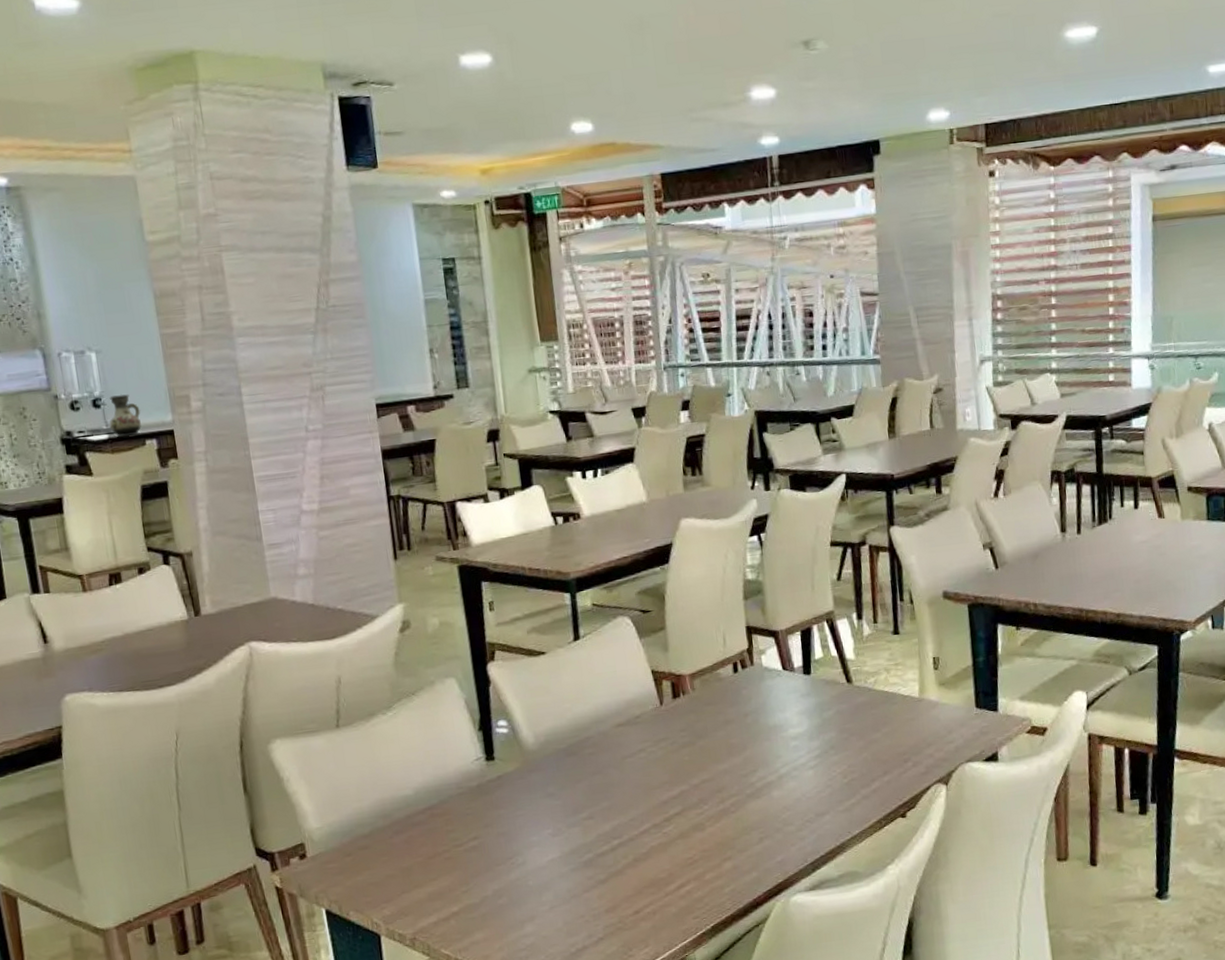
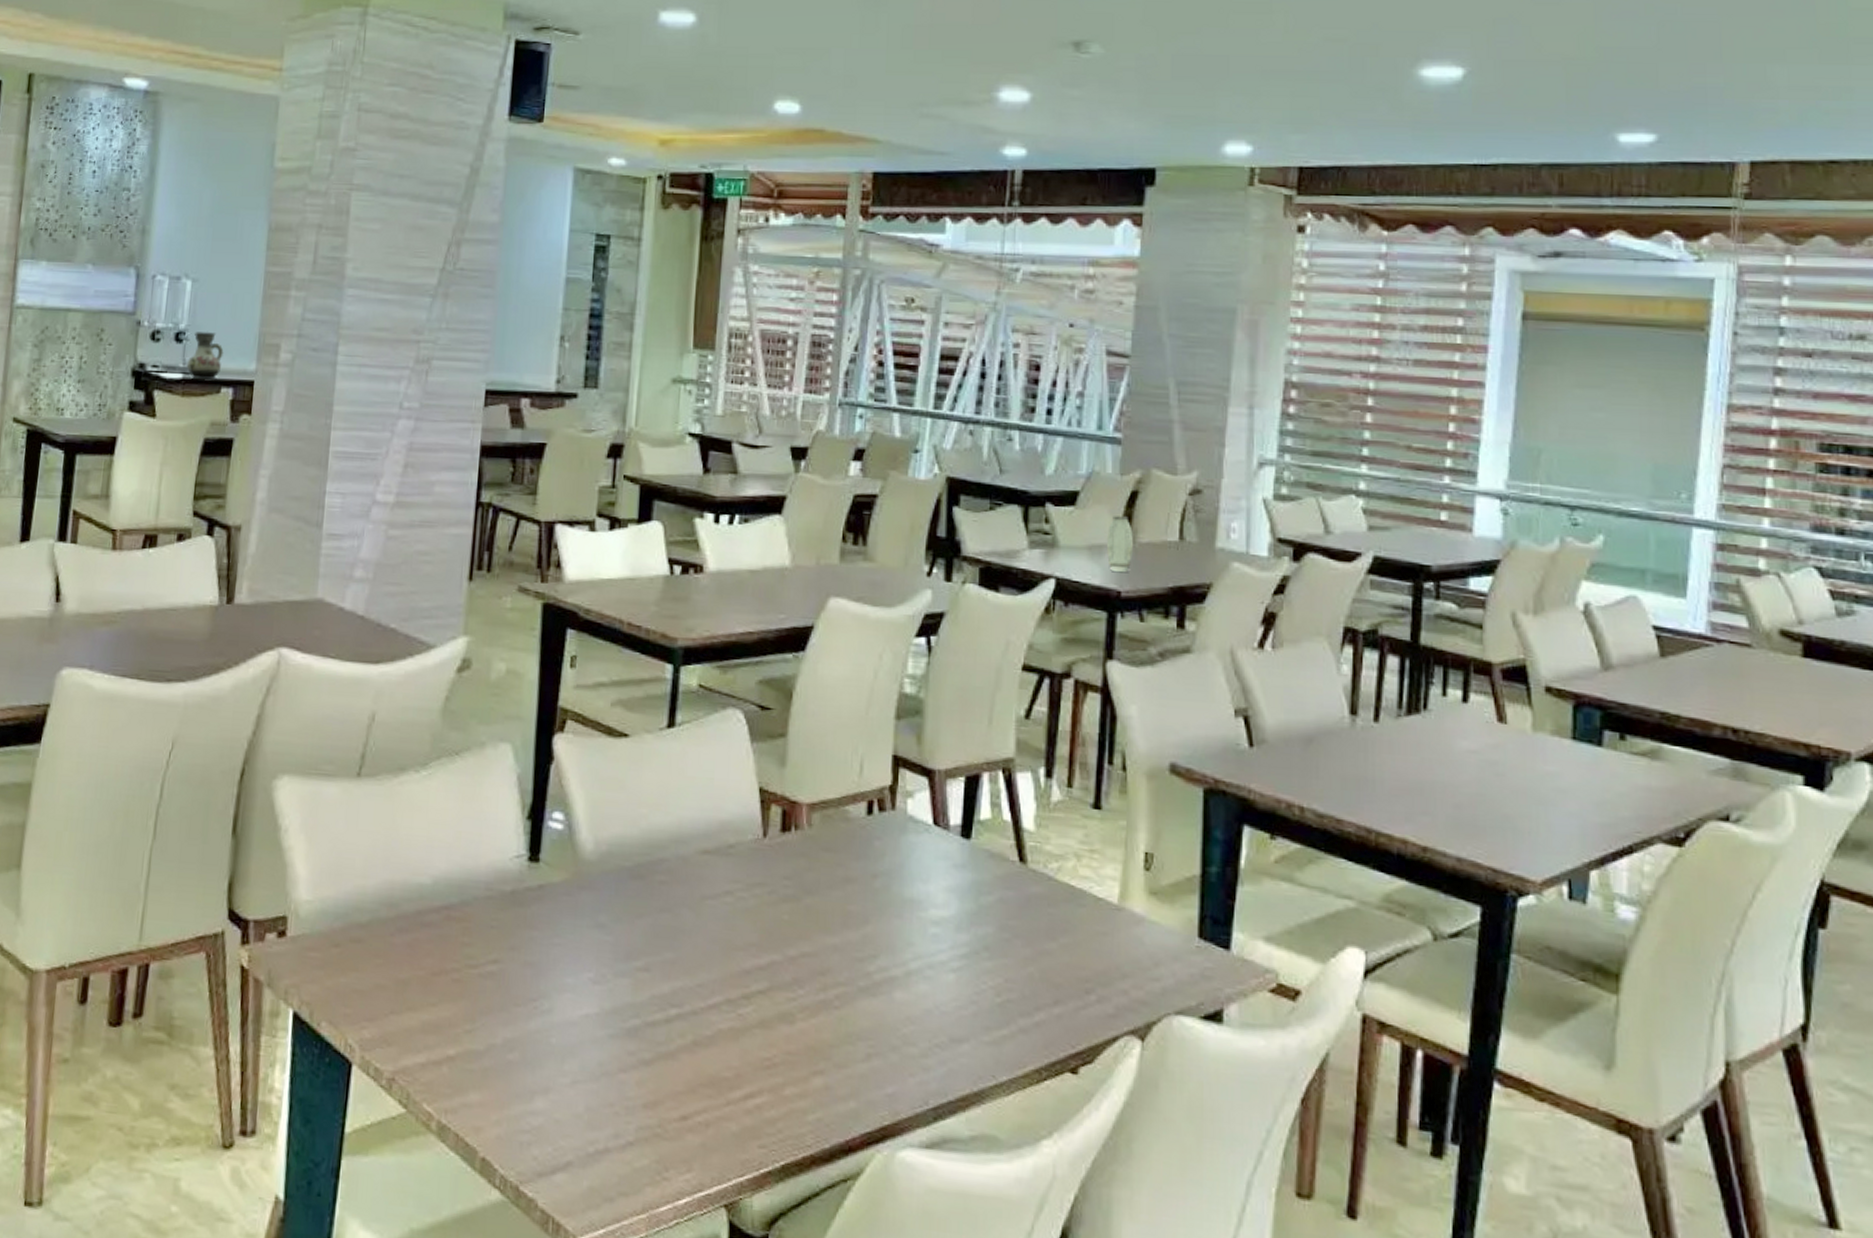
vase: none [878,418,899,461] -> present [1107,516,1133,573]

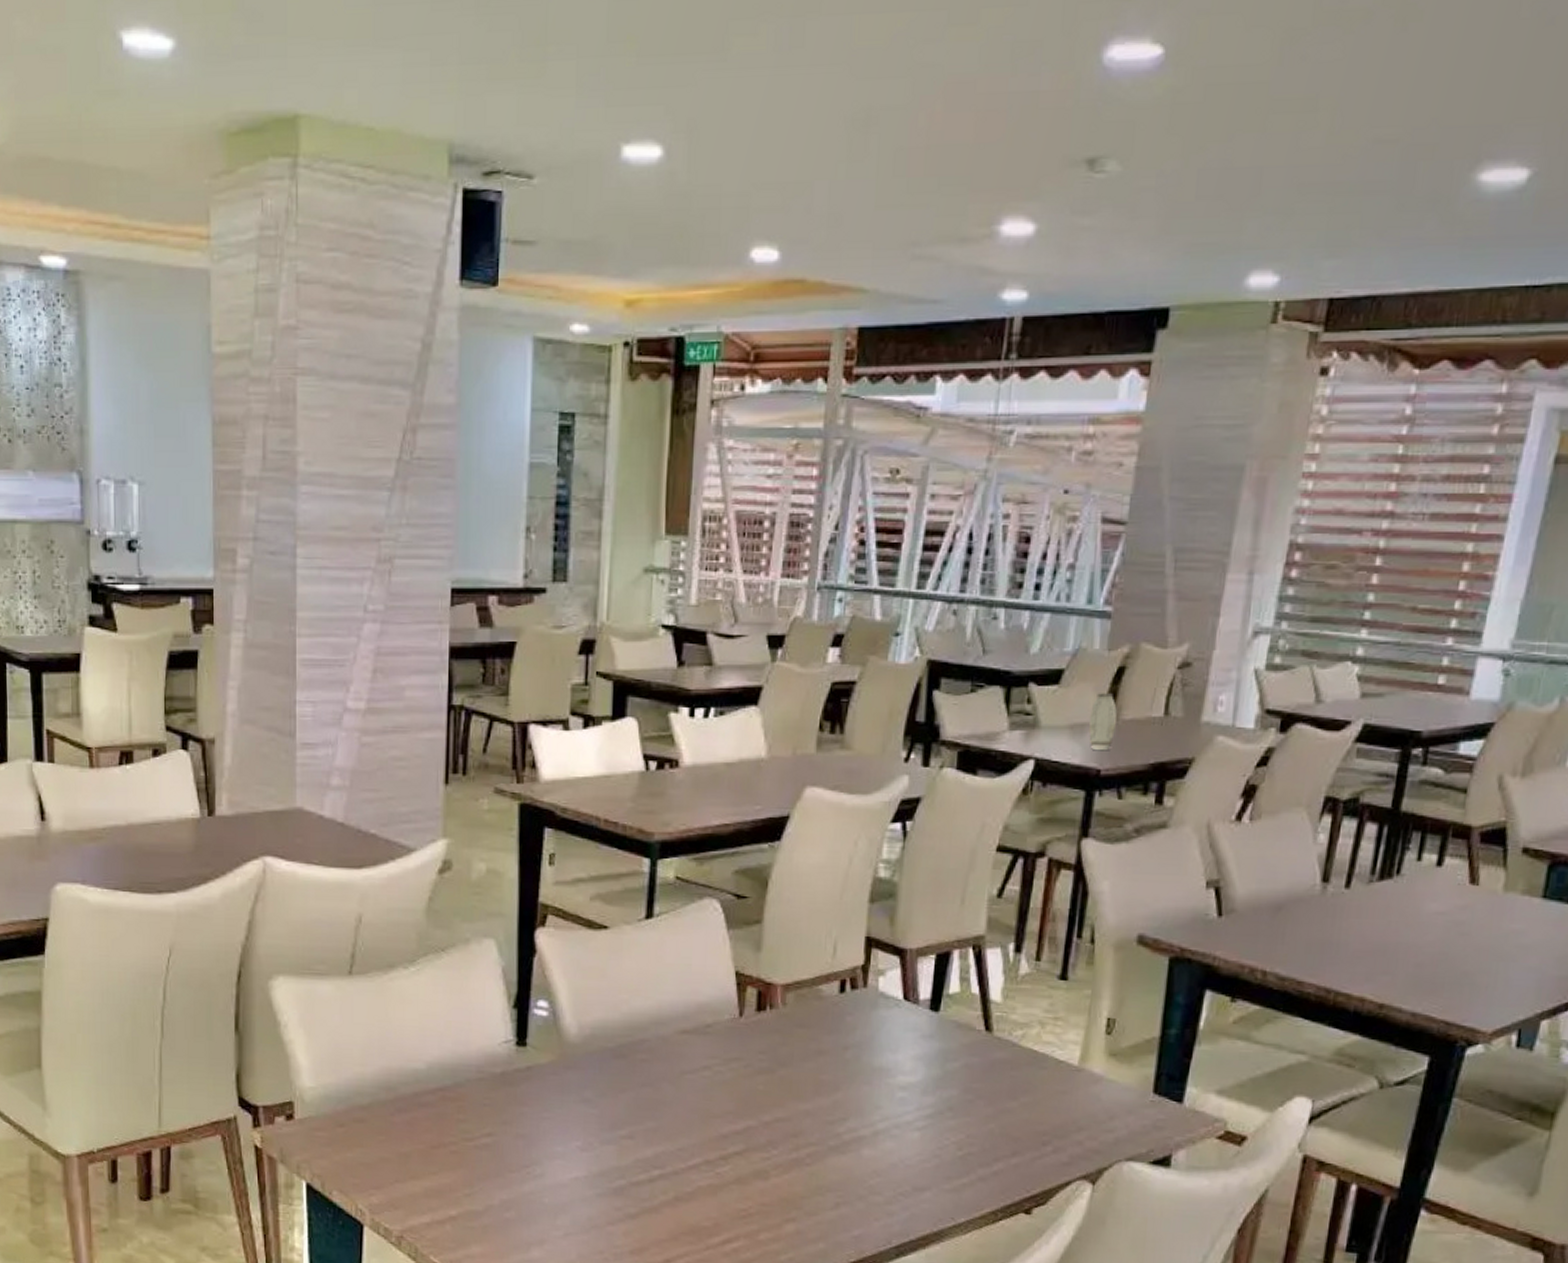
jug: present [186,331,224,380] -> none [142,538,179,591]

